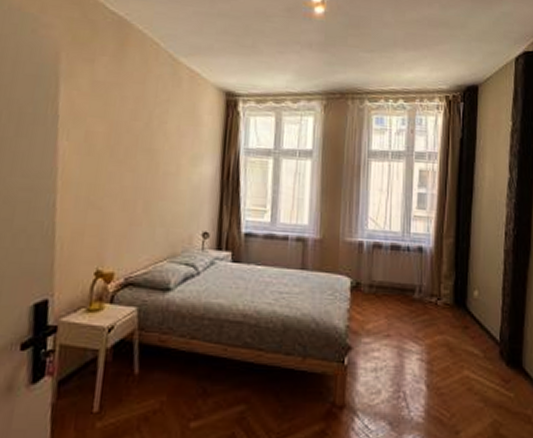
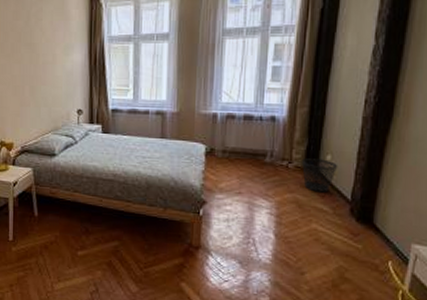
wastebasket: none [451,293,484,333] -> present [302,157,337,193]

